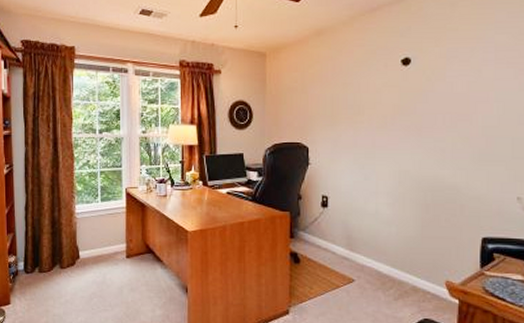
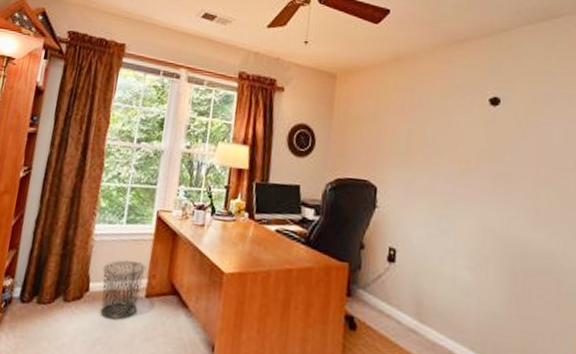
waste bin: none [88,231,123,278] -> present [100,260,146,320]

